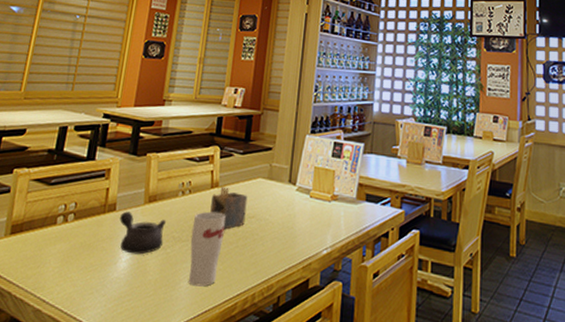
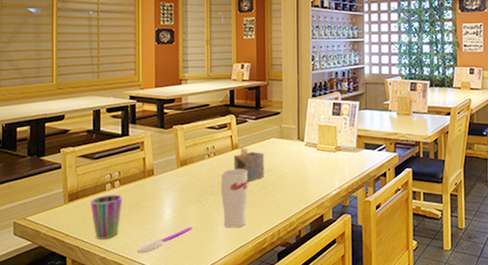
cup: none [33,229,75,286] -> present [90,194,123,239]
spoon: none [80,279,151,309] -> present [137,227,193,253]
teapot: present [120,211,167,255] -> none [159,175,199,208]

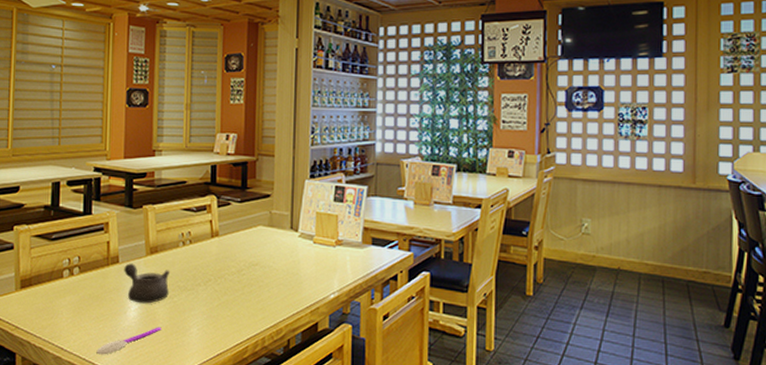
cup: present [90,194,123,239] -> none [45,283,82,335]
teapot: none [159,175,199,208] -> present [124,263,170,304]
cup: present [220,169,248,228] -> none [196,260,229,332]
napkin holder: present [234,148,264,182] -> none [213,236,249,278]

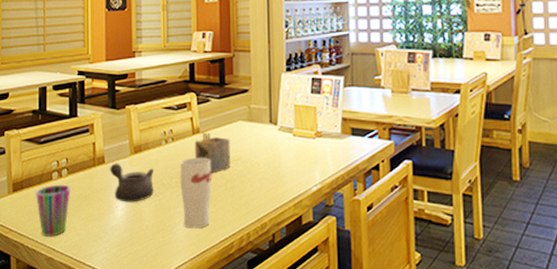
cup: none [45,283,82,335] -> present [36,184,71,237]
spoon: present [96,327,162,355] -> none [87,225,148,255]
cup: none [196,260,229,332] -> present [180,157,212,229]
napkin holder: none [213,236,249,278] -> present [195,132,231,174]

